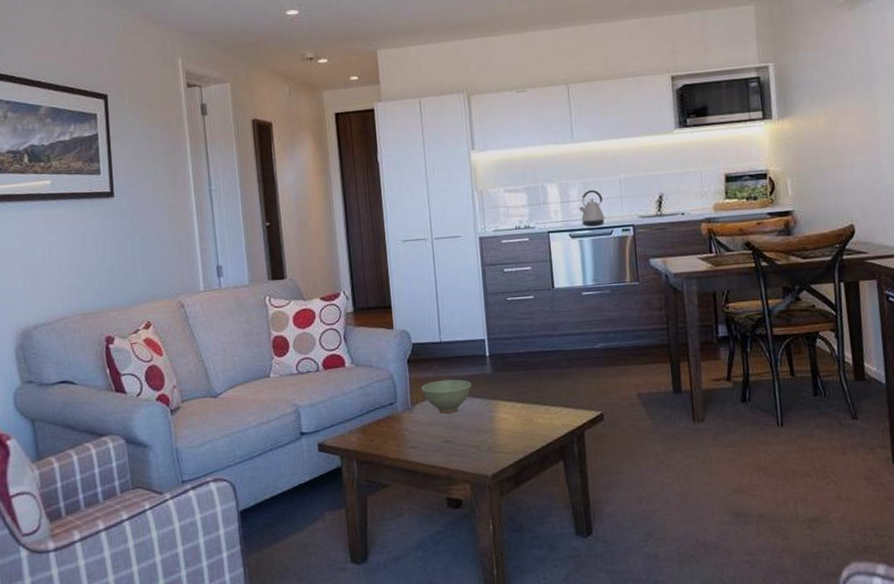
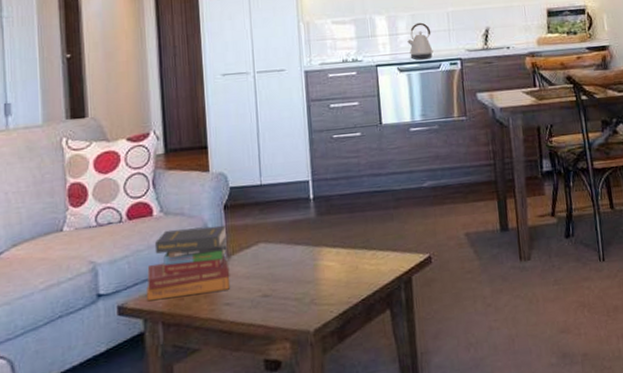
books: none [342,377,415,441] -> present [147,225,230,302]
bowl: present [421,379,471,414] -> none [238,225,294,264]

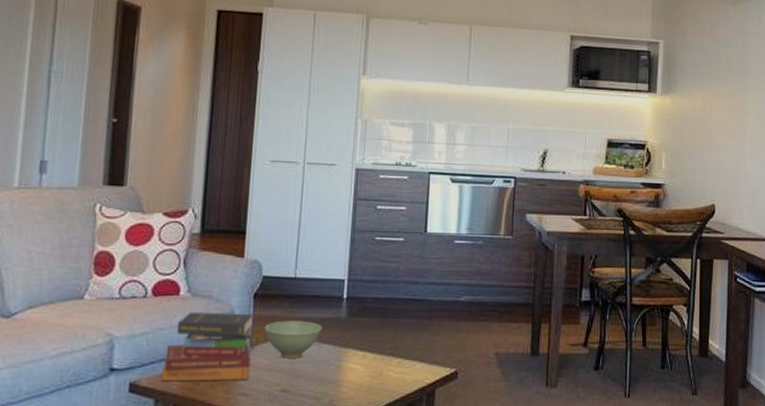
bowl: none [238,225,294,264] -> present [264,320,322,358]
kettle: present [407,22,433,60] -> none [464,135,489,174]

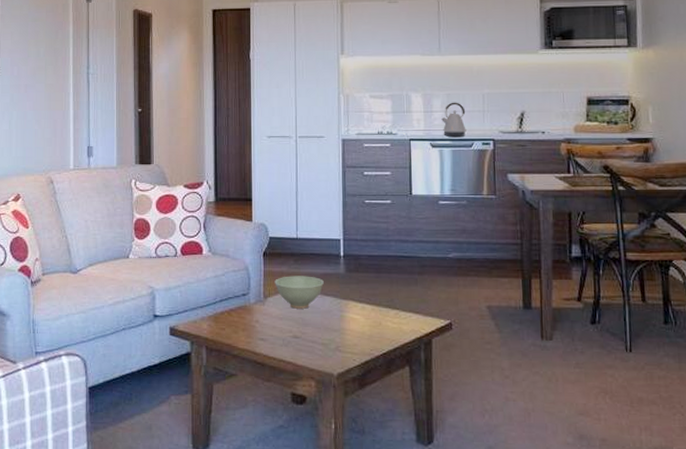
books: present [161,311,254,382] -> none [194,268,265,327]
kettle: none [464,135,489,174] -> present [441,102,466,138]

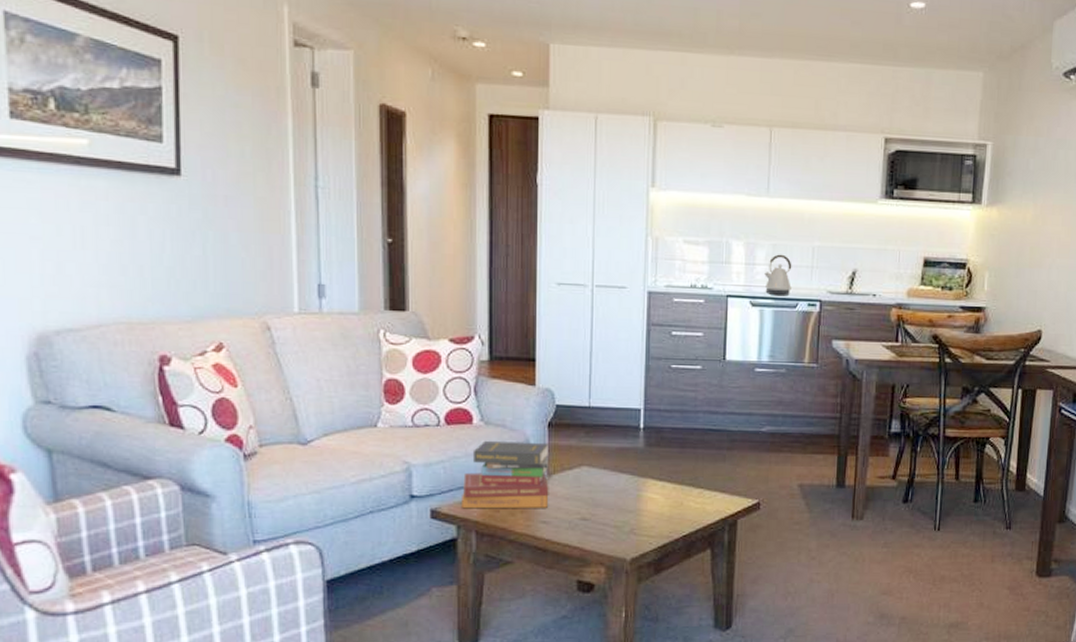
books: none [194,268,265,327] -> present [462,440,550,509]
bowl: present [275,276,324,309] -> none [561,450,619,488]

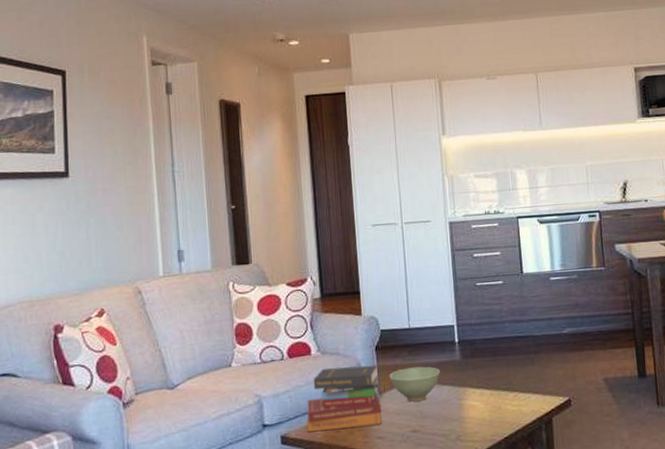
bowl: none [561,450,619,488] -> present [389,366,440,402]
kettle: present [765,254,792,296] -> none [547,176,572,213]

